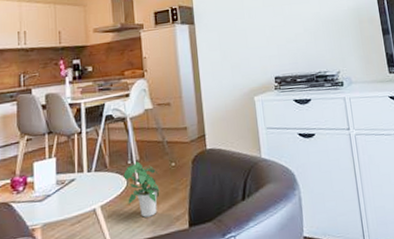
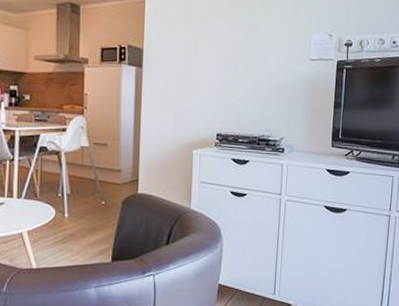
potted plant: present [123,161,160,217] -> none [53,195,88,247]

